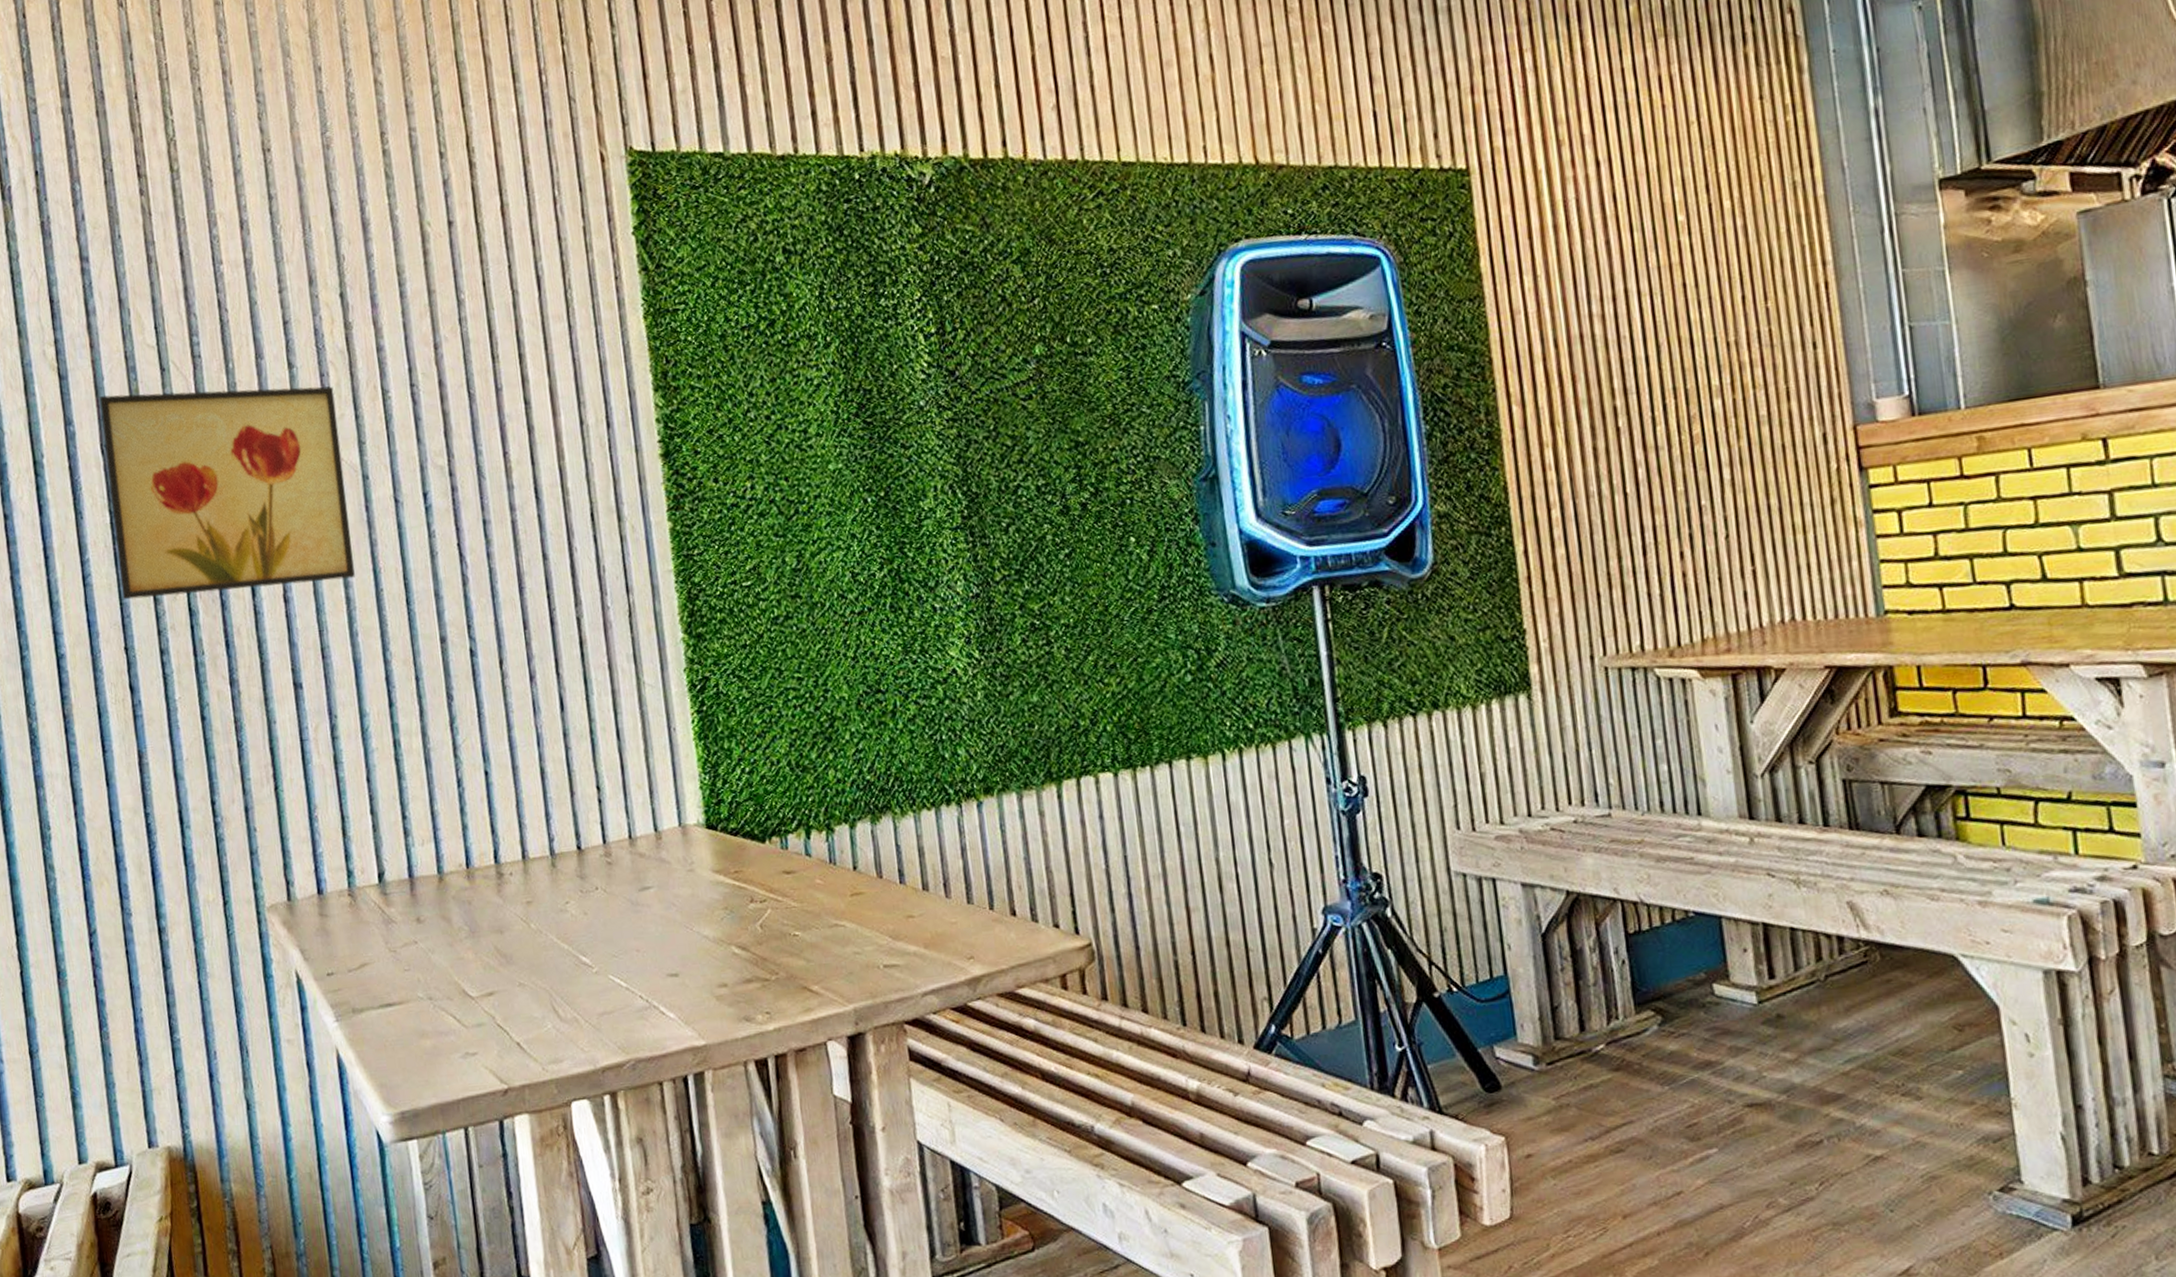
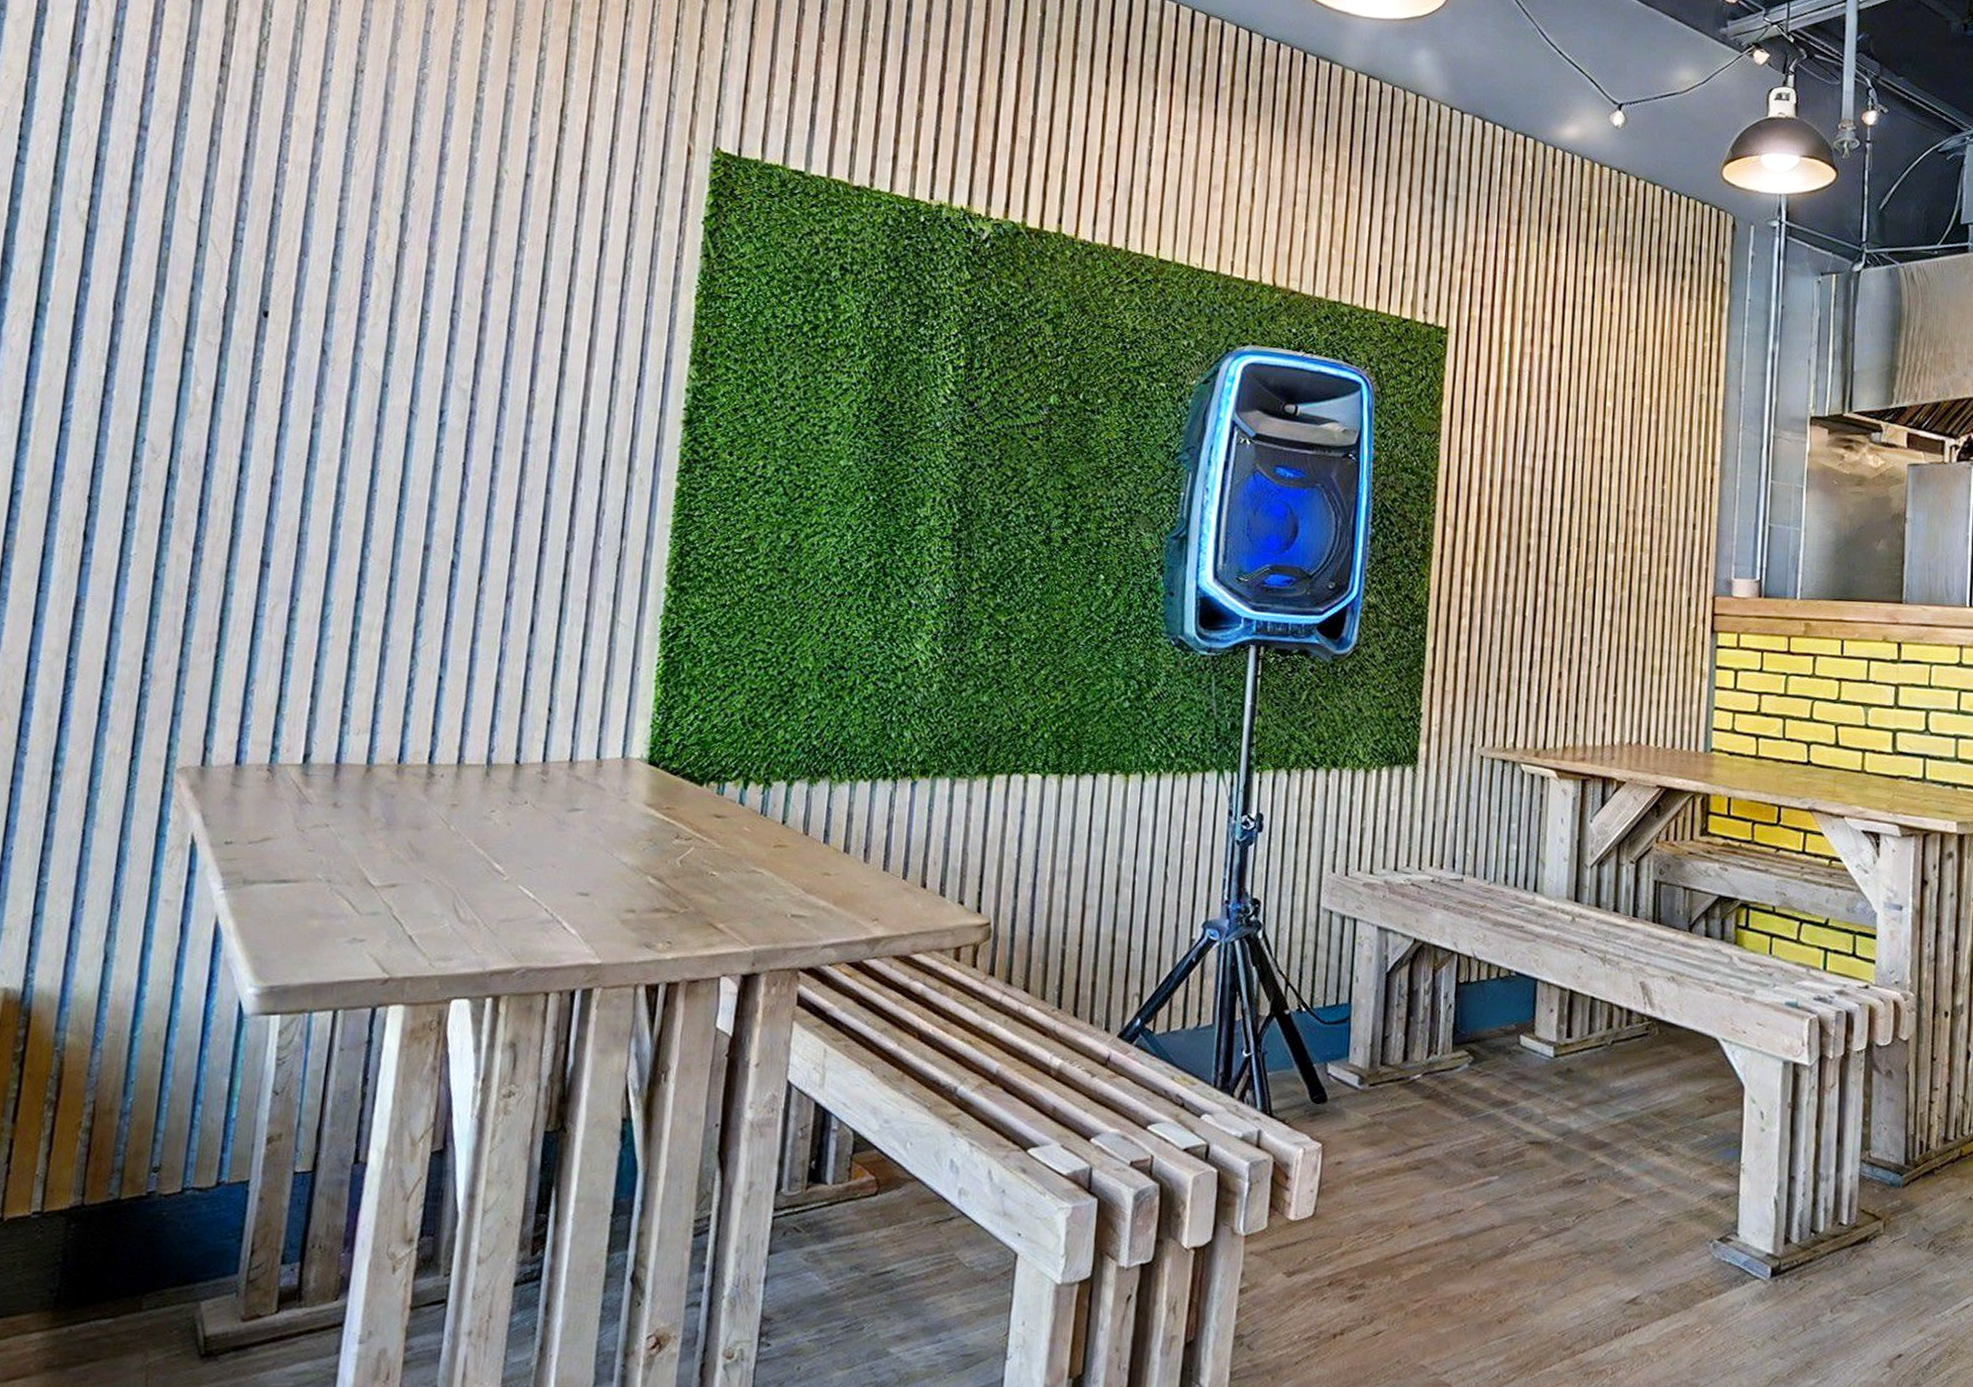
wall art: present [99,386,355,600] -> none [99,257,373,475]

